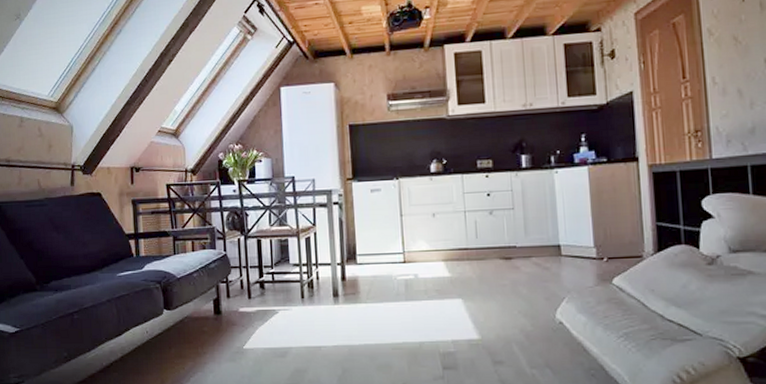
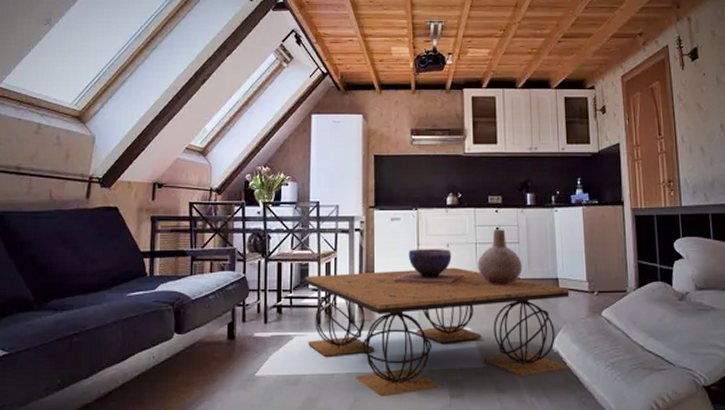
coffee table: none [285,237,574,369] -> present [305,267,570,397]
decorative bowl: none [376,219,455,257] -> present [393,249,466,286]
vase: none [467,195,519,255] -> present [477,229,523,285]

